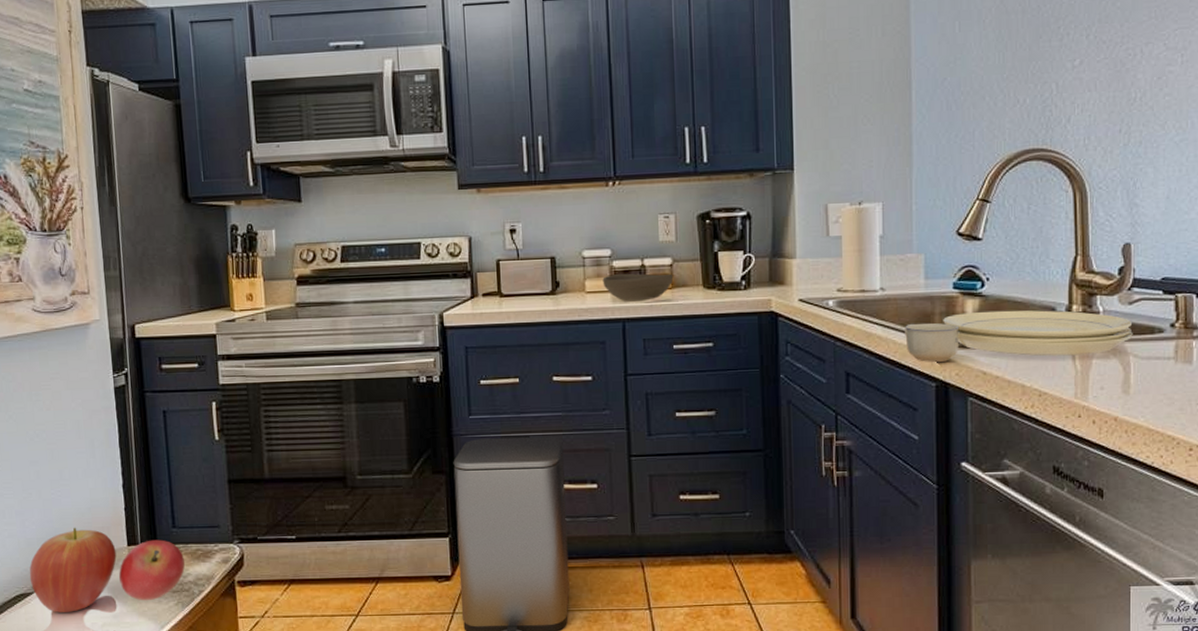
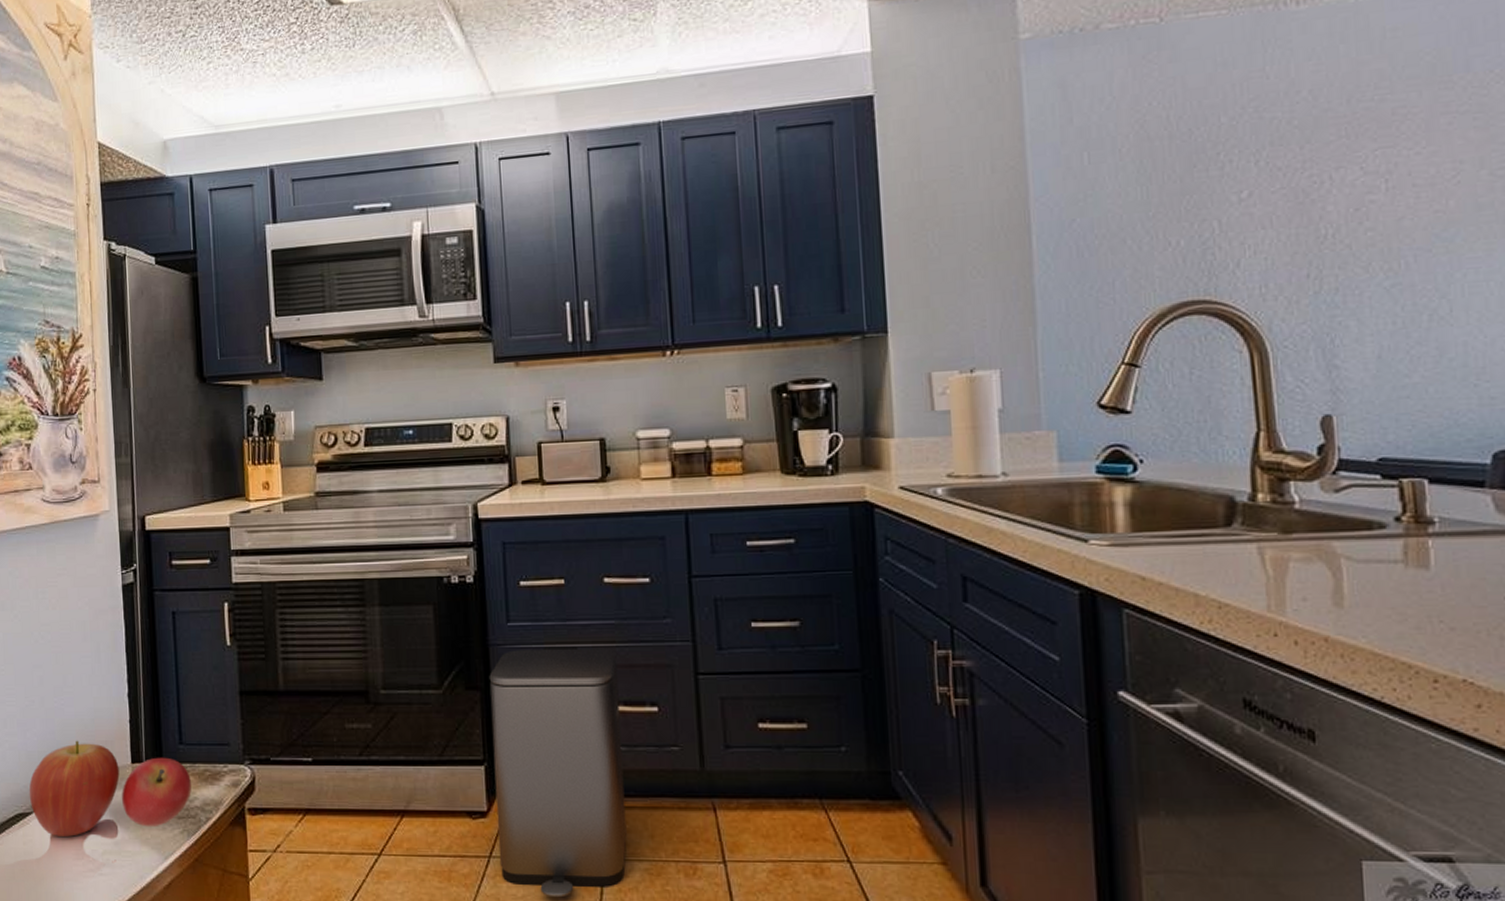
bowl: present [602,273,674,303] -> none [660,456,745,491]
cup: present [905,322,960,362] -> none [1035,515,1107,564]
plate: present [943,310,1133,357] -> none [1085,499,1343,558]

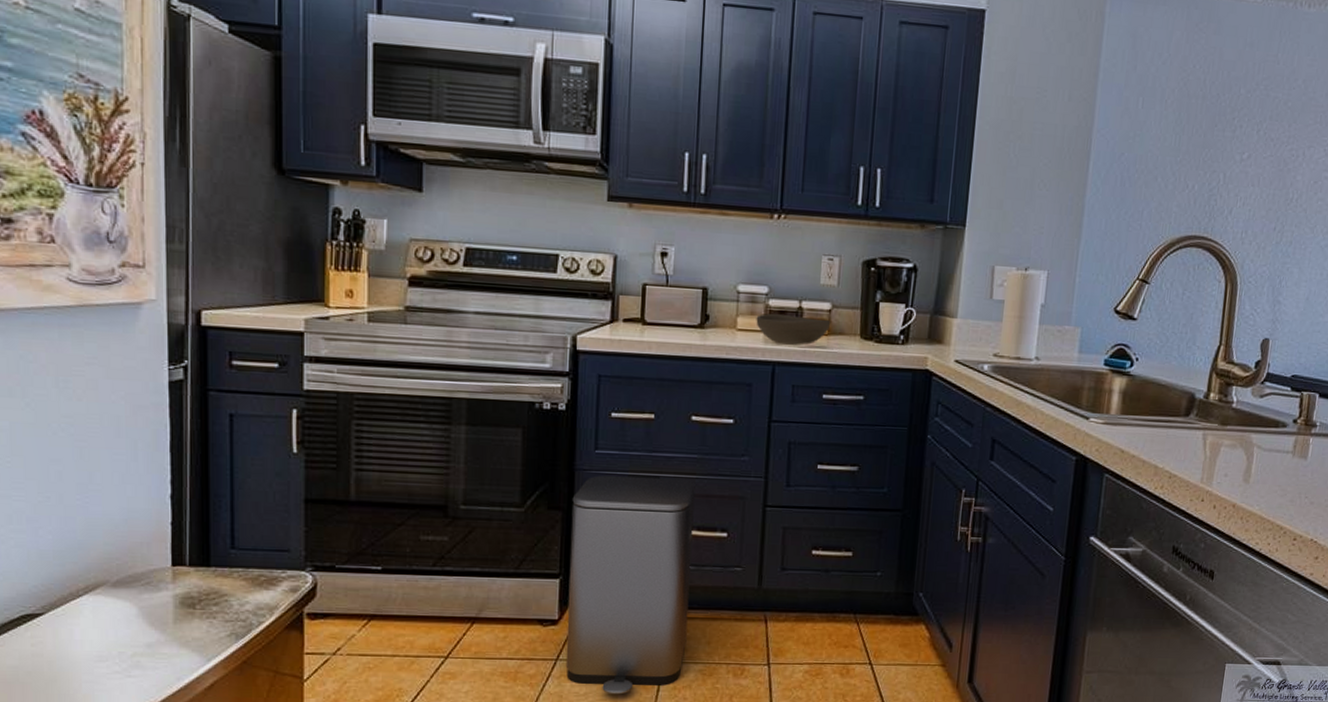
fruit: present [29,740,120,837] -> none [40,540,157,639]
fruit: present [121,757,191,828] -> none [157,561,243,630]
bowl: none [660,456,745,491] -> present [756,313,831,346]

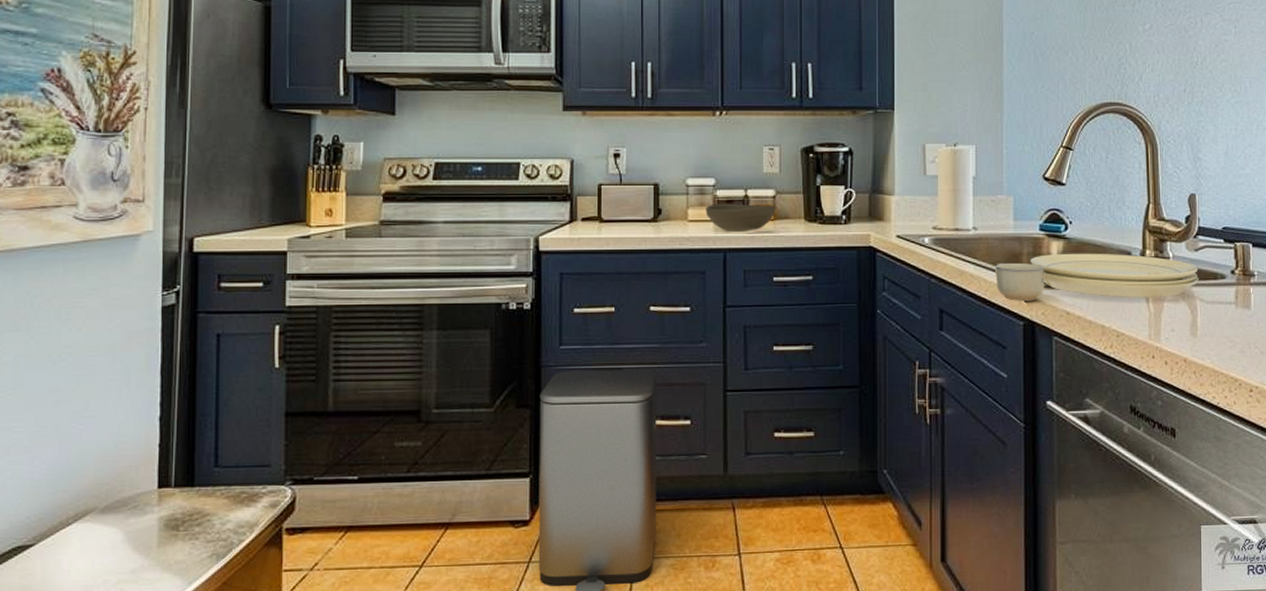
cup: none [1053,395,1105,437] -> present [995,262,1045,301]
plate: none [1090,390,1260,443] -> present [1030,253,1199,299]

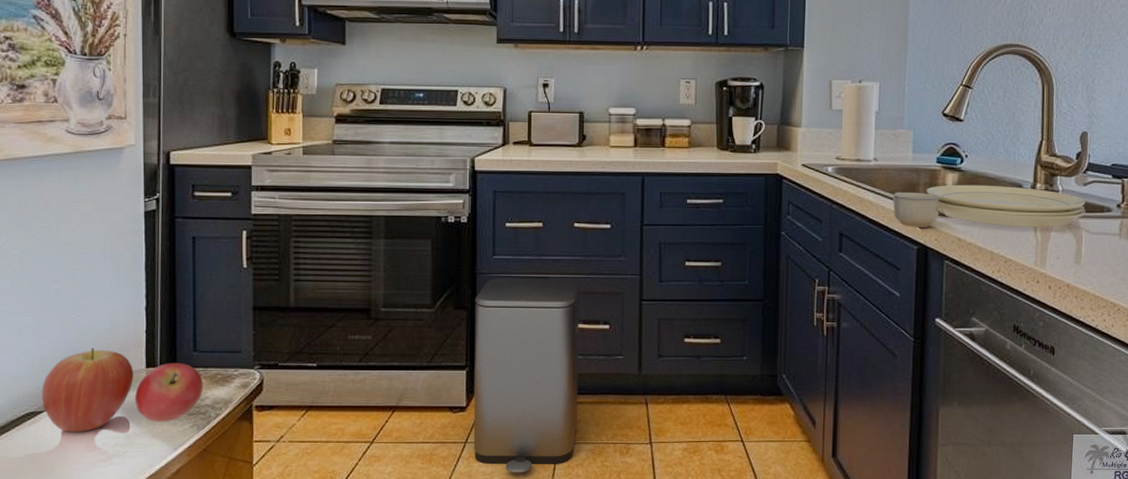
fruit: none [31,466,143,568] -> present [41,347,134,432]
fruit: none [142,481,225,553] -> present [134,362,203,423]
bowl: present [705,203,776,233] -> none [626,131,691,159]

